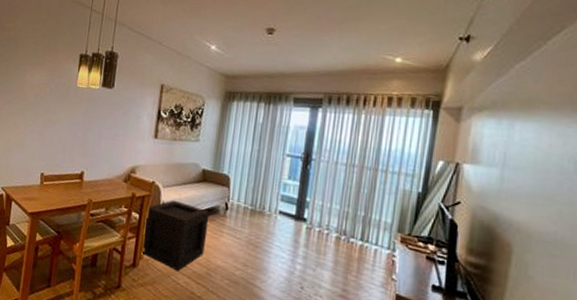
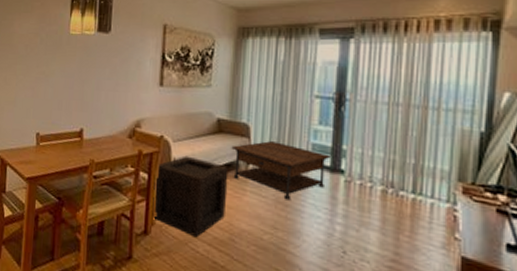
coffee table: none [213,191,297,242] -> present [231,141,332,201]

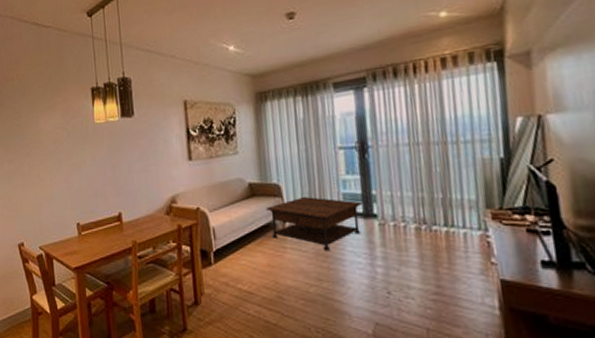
wooden crate: present [152,155,229,238] -> none [196,223,270,301]

